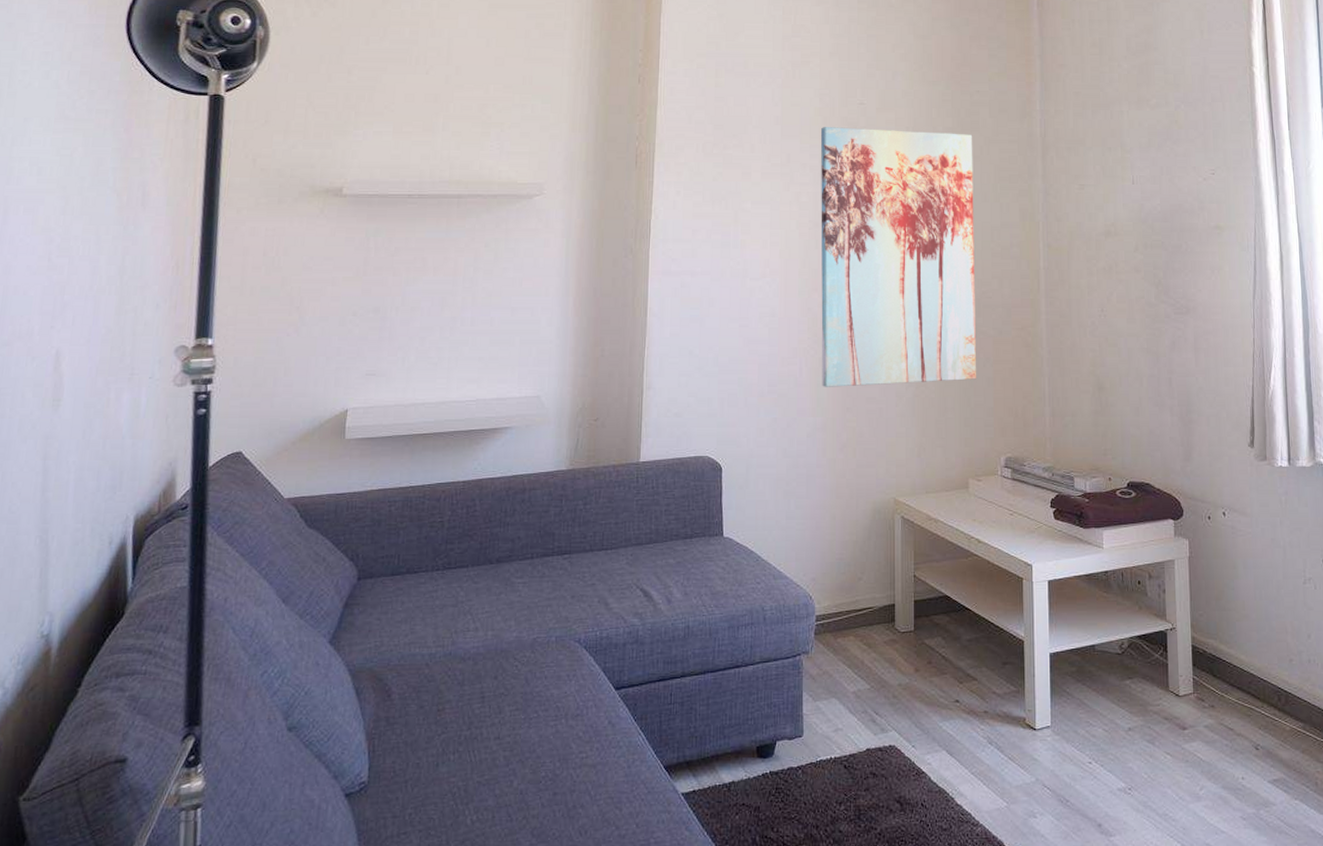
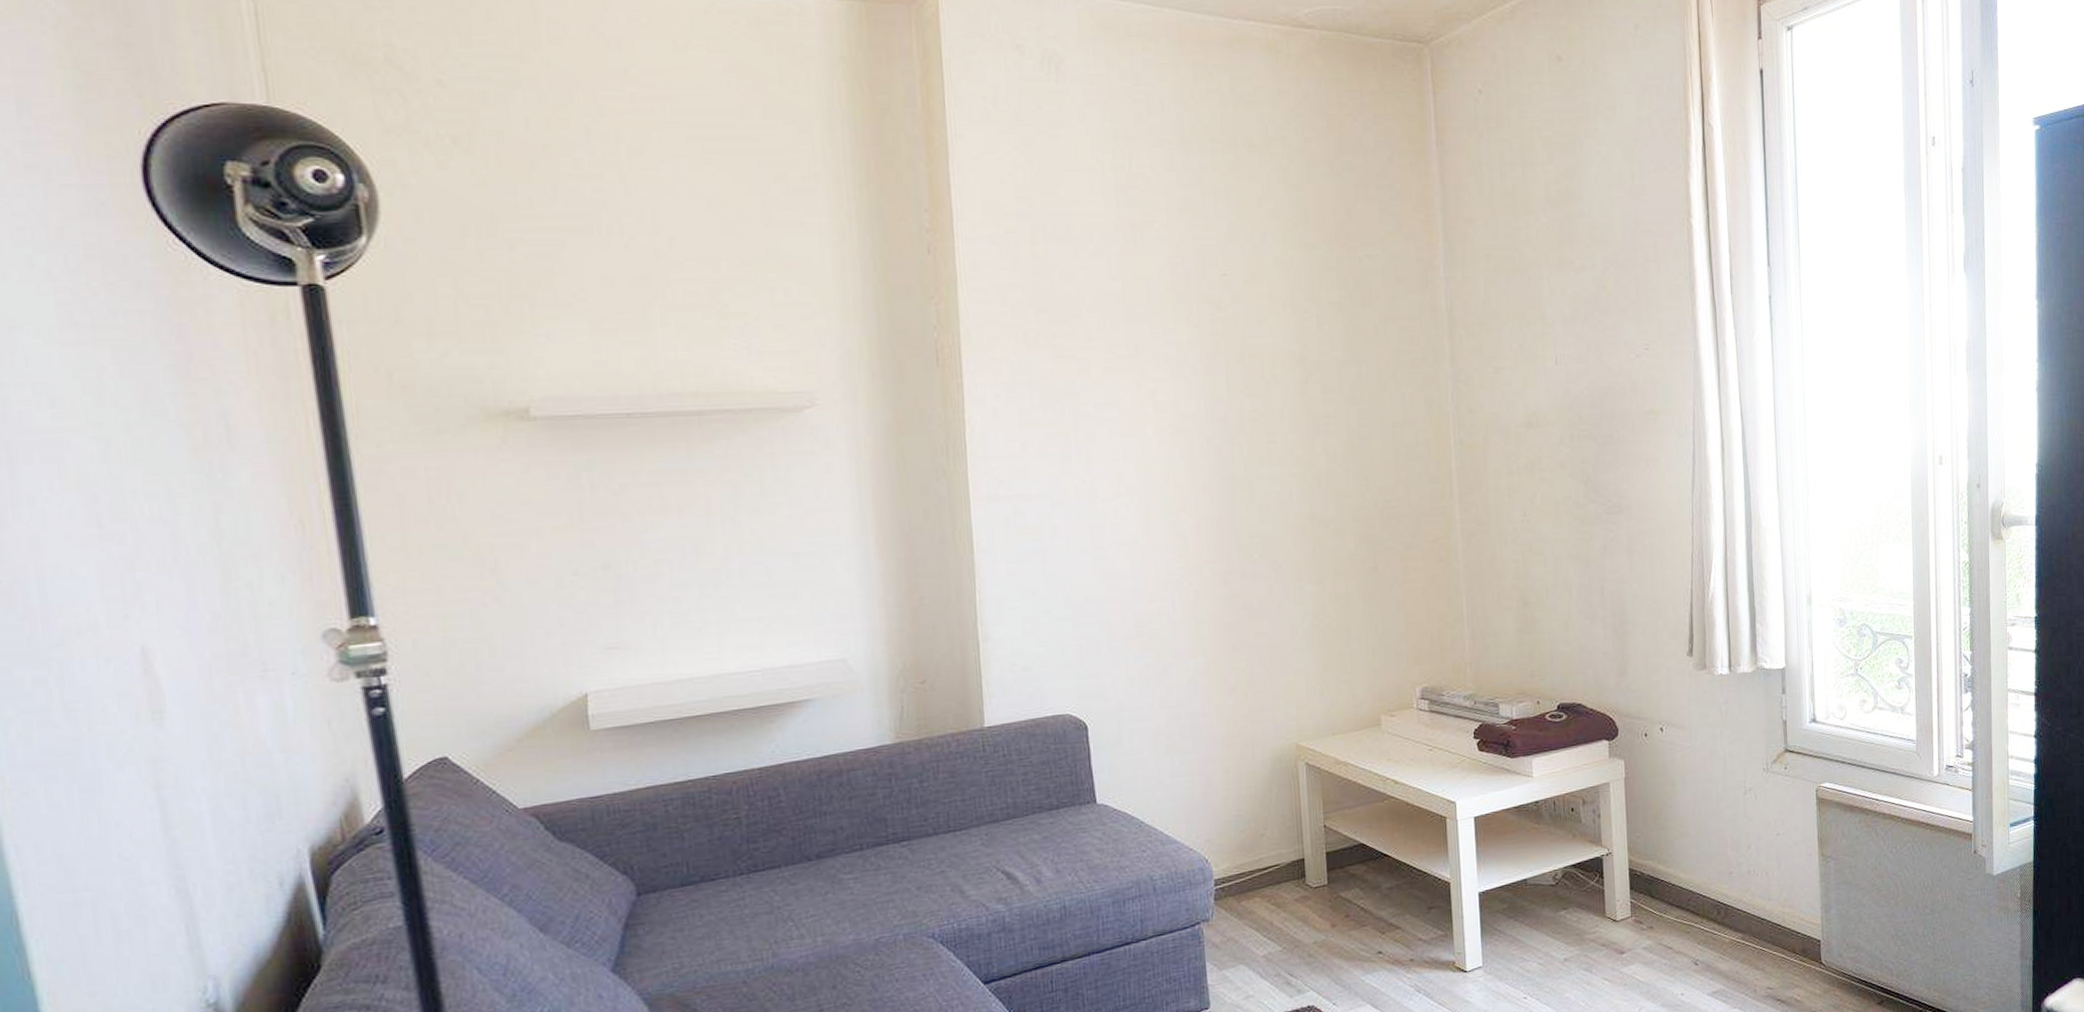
wall art: present [821,127,977,387] -> none [1175,305,1385,624]

